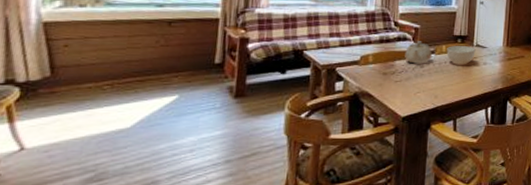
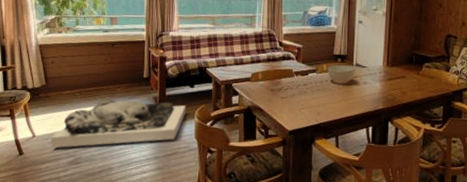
dog bed: none [52,91,274,163] -> present [51,98,186,148]
teapot: present [405,41,433,64] -> none [289,60,315,82]

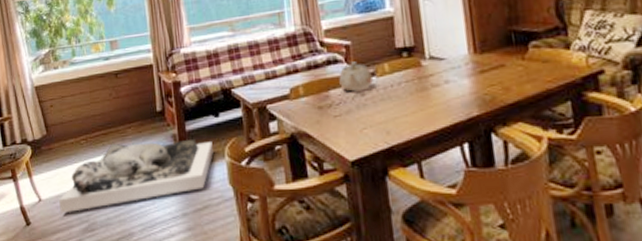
teapot: none [289,60,315,82] -> present [339,61,374,92]
bowl: present [327,64,355,84] -> none [390,59,431,88]

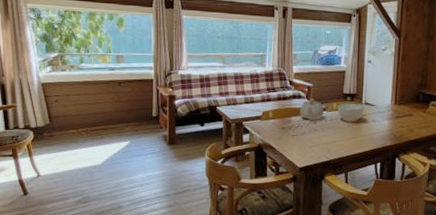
dog bed: present [59,140,213,214] -> none [57,137,196,188]
bowl: none [390,59,431,88] -> present [337,103,365,122]

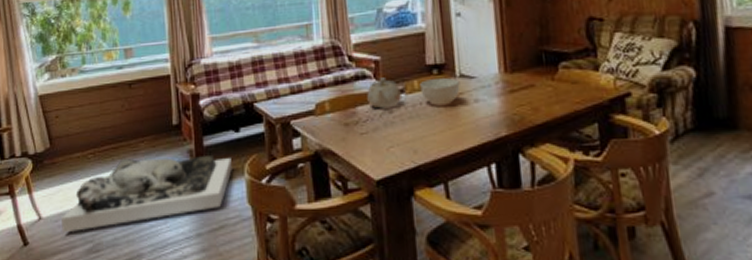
dog bed: none [57,137,196,188] -> present [61,156,232,233]

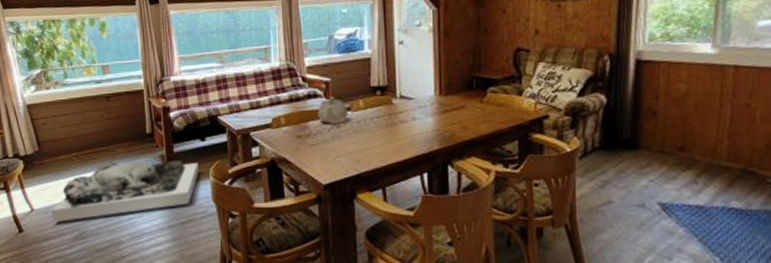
bowl: present [420,77,461,106] -> none [364,98,400,123]

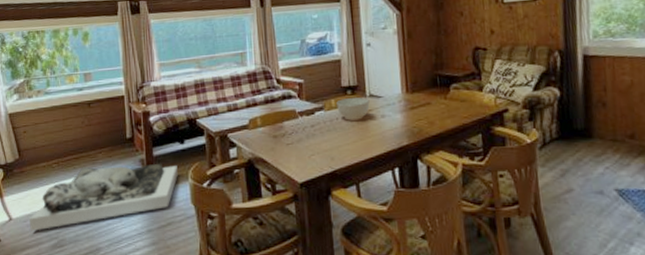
teapot: present [318,97,349,124] -> none [292,97,322,124]
bowl: none [364,98,400,123] -> present [336,97,370,121]

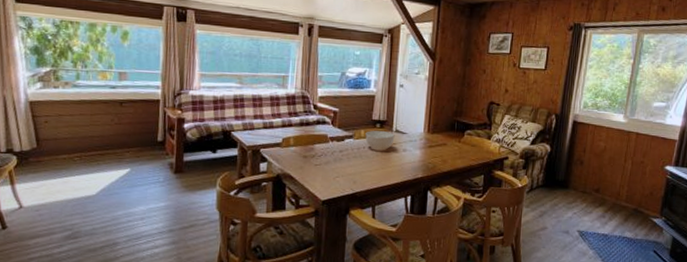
dog bed: present [29,164,178,231] -> none [42,163,207,221]

